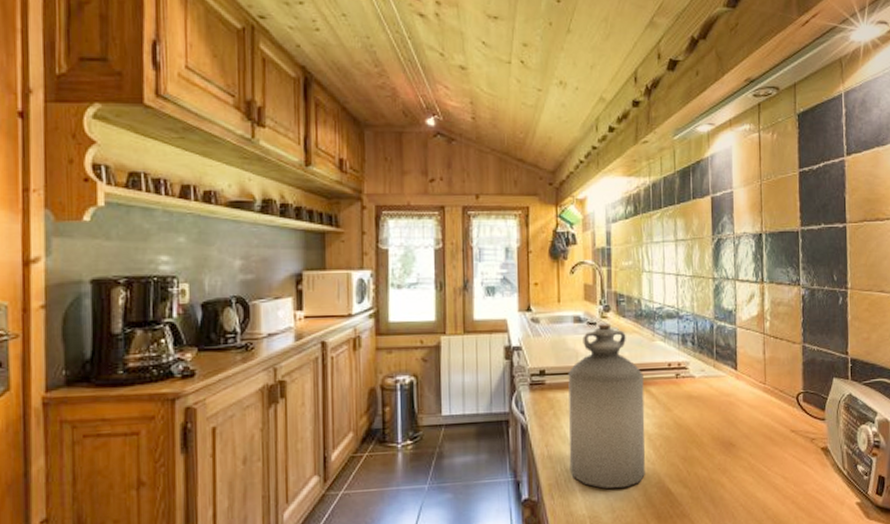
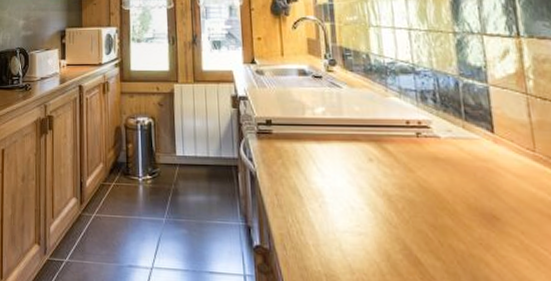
bottle: present [568,324,645,489] -> none [295,77,387,250]

